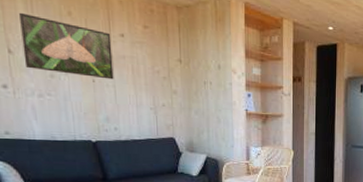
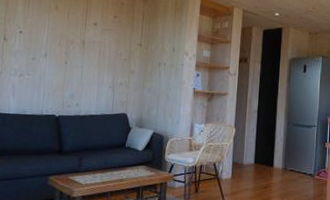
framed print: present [18,12,114,80] -> none [14,8,87,62]

